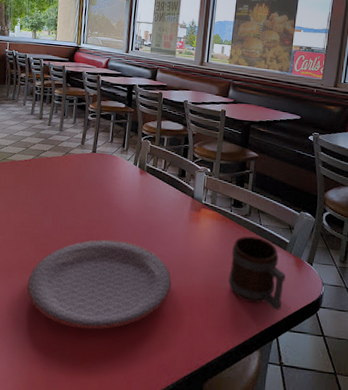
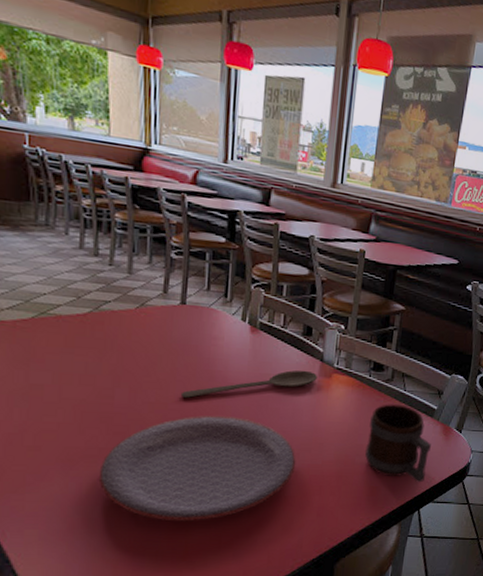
wooden spoon: none [88,204,189,225] -> present [180,370,317,398]

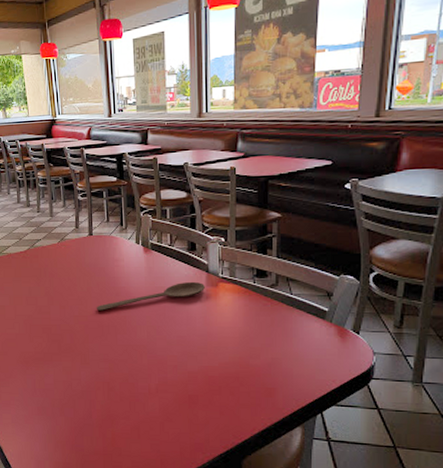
plate: present [100,415,296,522] -> none [46,324,195,414]
mug: present [364,404,431,483] -> none [258,308,326,385]

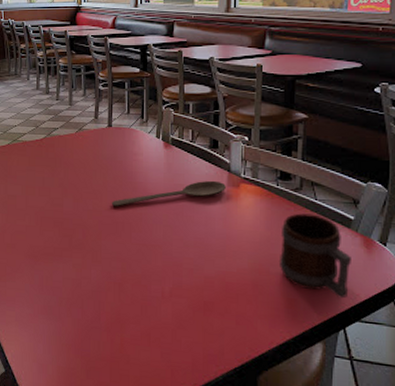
mug: none [258,308,326,385] -> present [278,213,351,299]

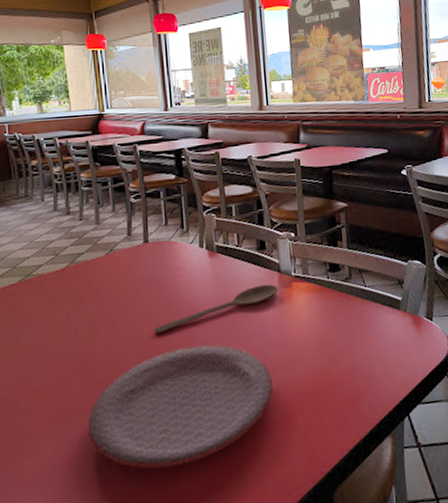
plate: none [55,222,212,317] -> present [89,344,273,469]
mug: present [278,213,351,299] -> none [337,301,407,384]

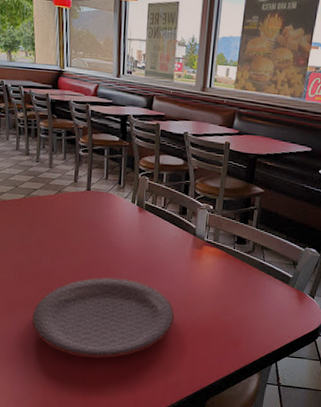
wooden spoon: present [153,284,278,333] -> none [87,242,191,263]

